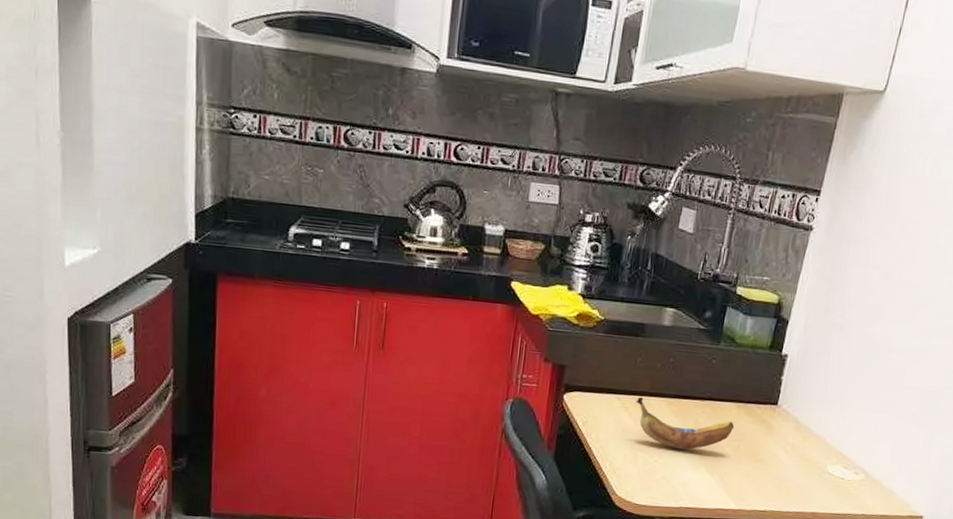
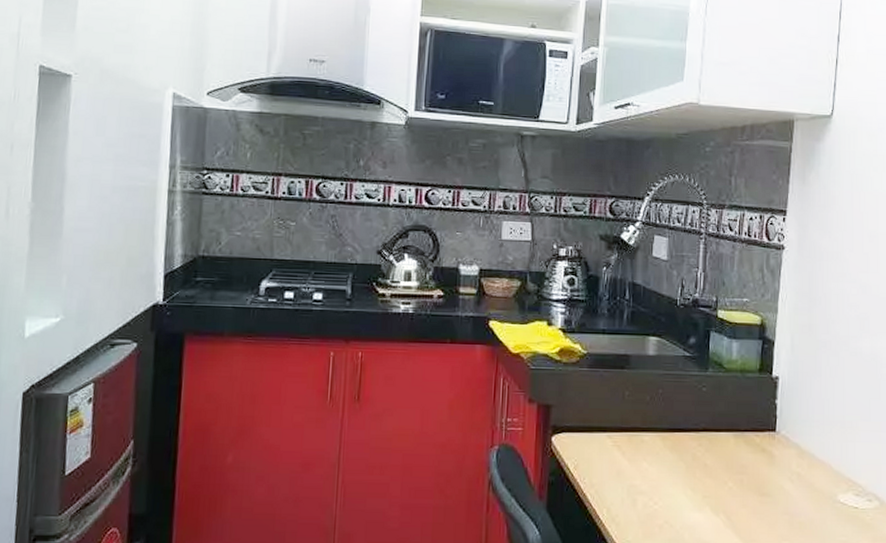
banana: present [636,396,735,450] -> none [628,433,735,488]

